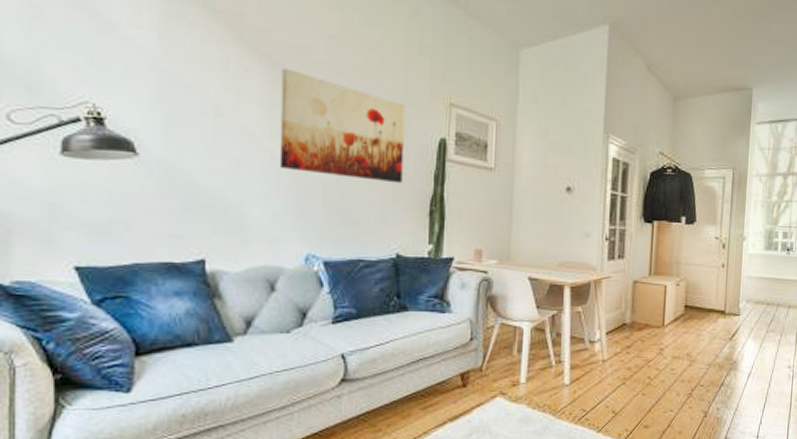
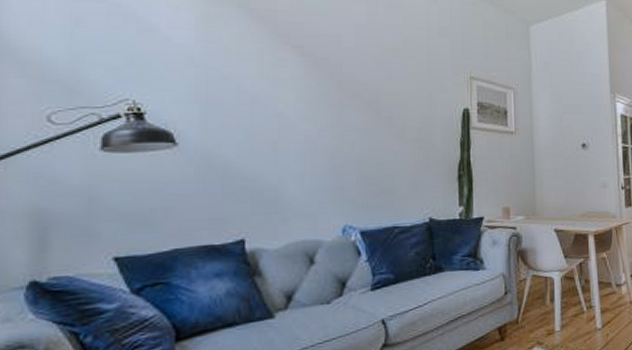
wall art: present [279,68,405,184] -> none [313,56,431,153]

